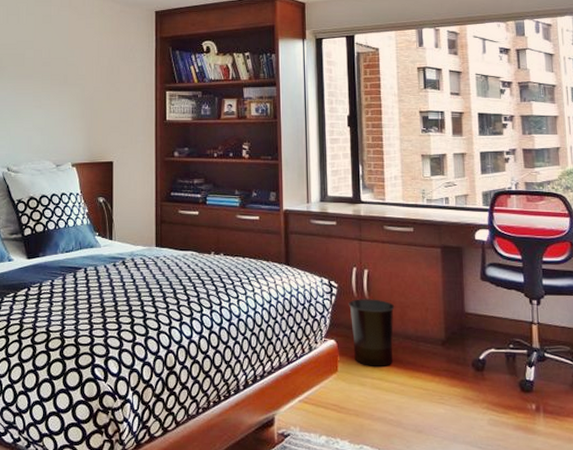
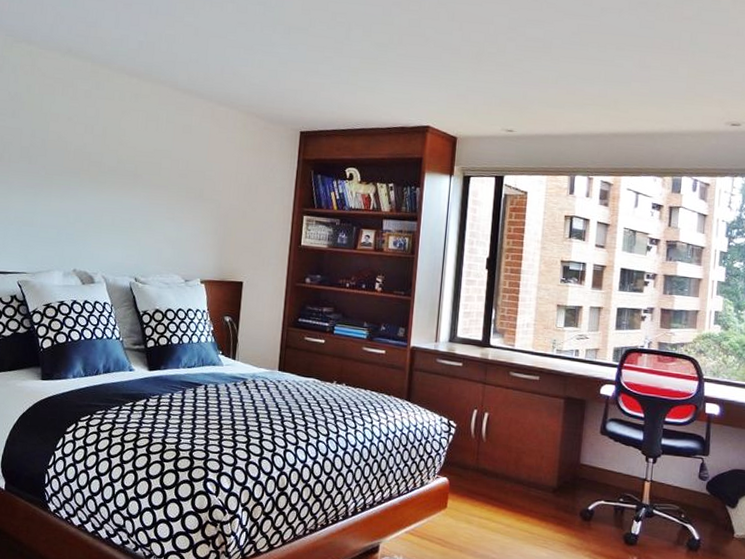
waste bin: present [348,299,395,366] -> none [464,440,511,508]

